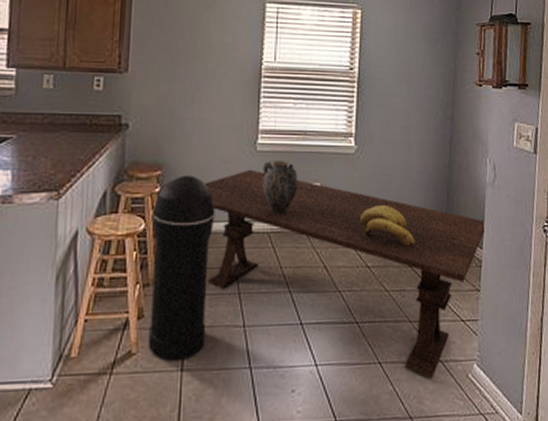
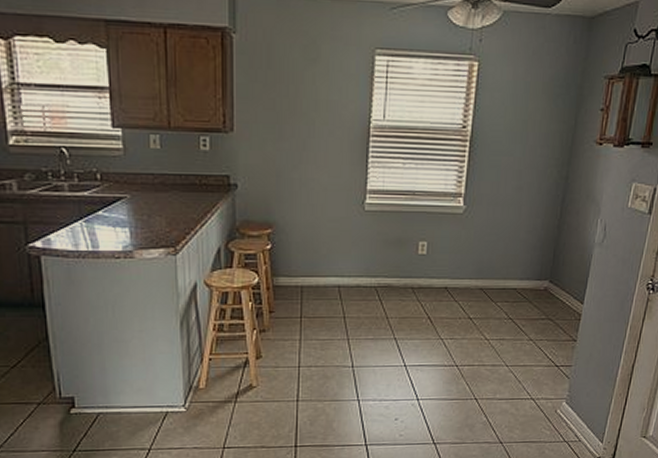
trash can: present [148,175,215,361] -> none [264,234,325,393]
dining table: present [205,169,487,379] -> none [314,228,590,413]
ceramic jug: present [261,161,298,215] -> none [369,220,406,271]
banana bunch: present [361,205,415,247] -> none [465,263,518,301]

